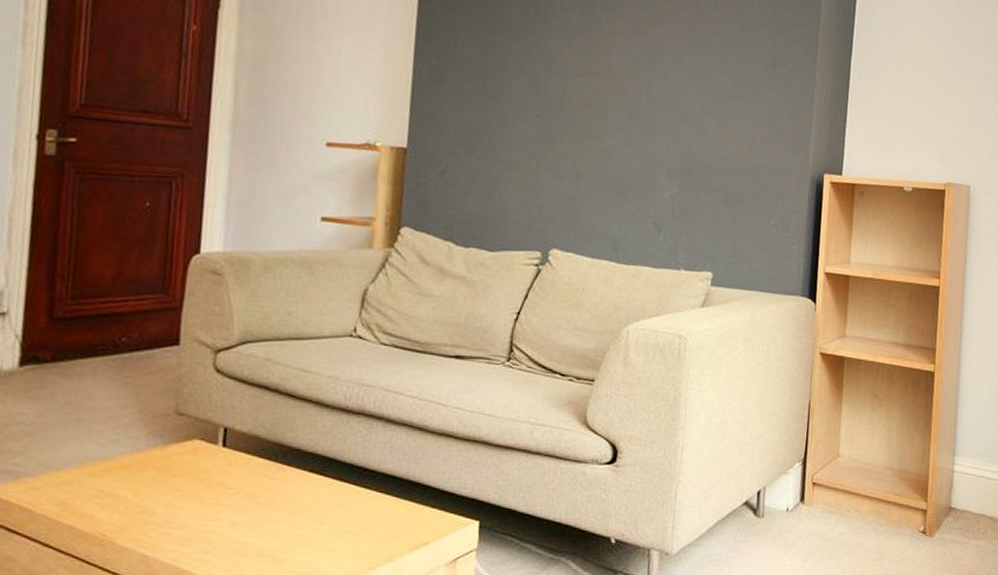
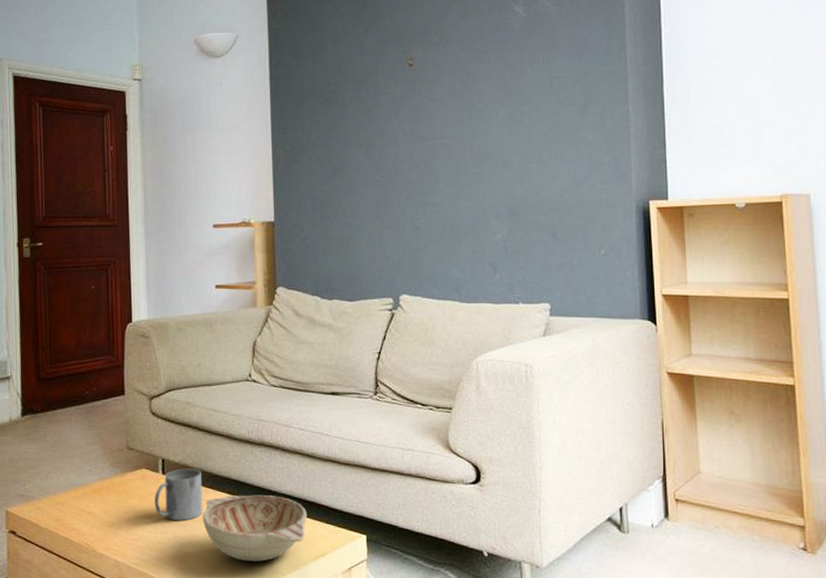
mug: none [207,440,278,505] -> present [154,468,203,521]
decorative bowl: none [271,473,410,553] -> present [202,495,307,562]

